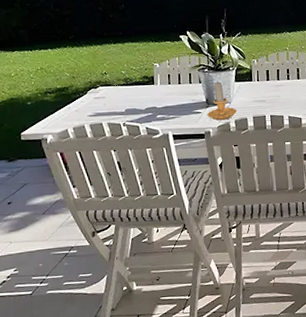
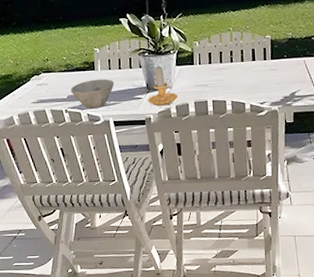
bowl: none [129,93,174,122] -> present [70,78,115,109]

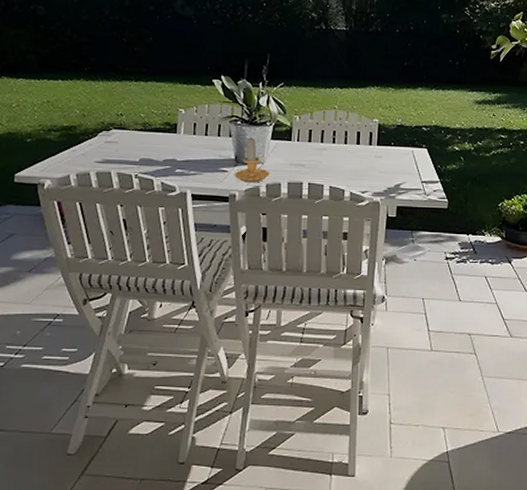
bowl: present [70,78,115,109] -> none [144,143,198,177]

